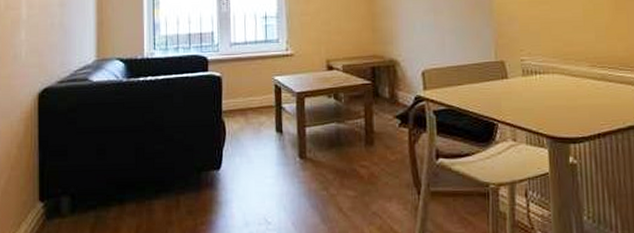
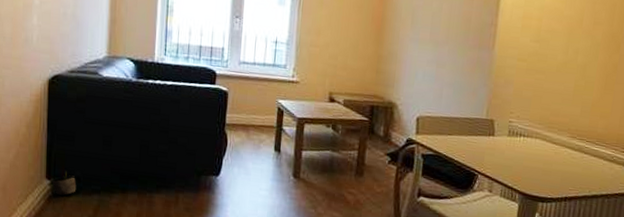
potted plant: none [45,188,71,218] -> present [51,170,77,196]

